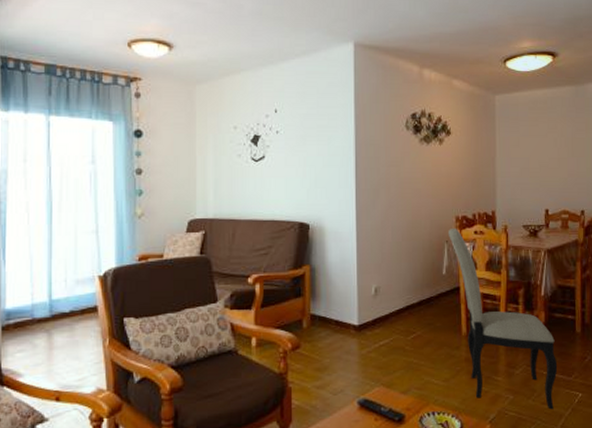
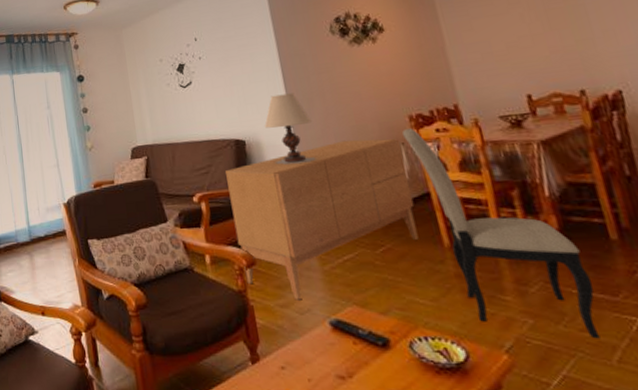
sideboard: none [284,233,446,382] -> present [224,138,419,300]
table lamp: none [331,182,374,252] -> present [264,93,316,165]

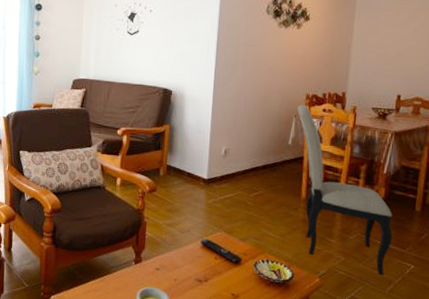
sideboard: present [224,138,419,300] -> none [145,105,294,223]
table lamp: present [264,93,316,165] -> none [191,57,230,118]

